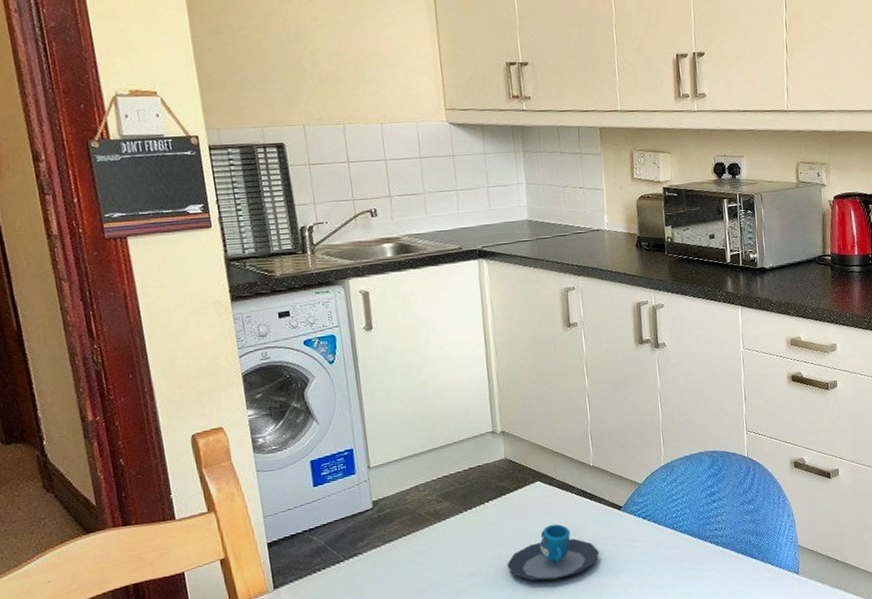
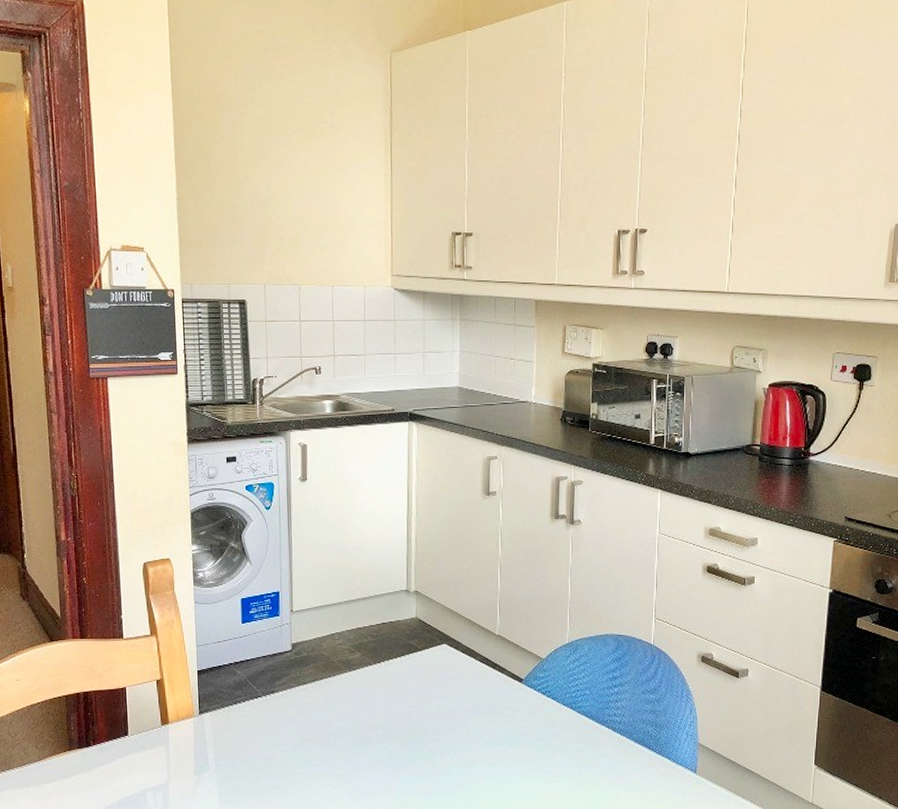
mug: present [507,524,599,581] -> none [408,688,496,742]

